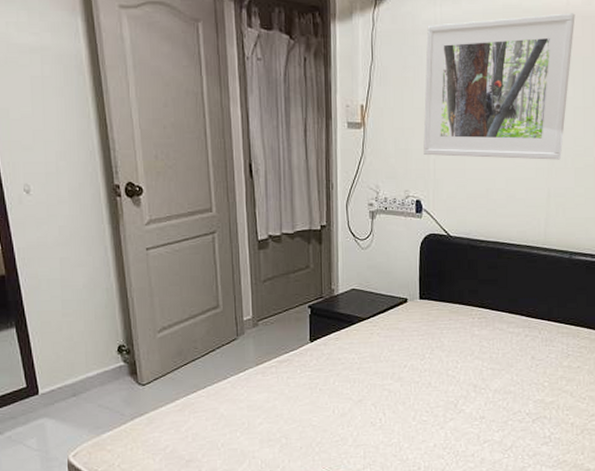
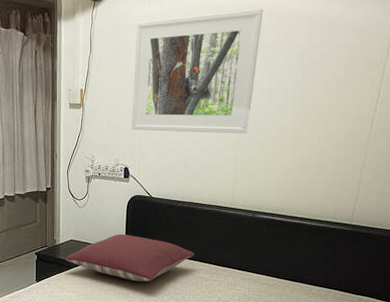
pillow: none [345,281,502,339] -> present [65,234,194,281]

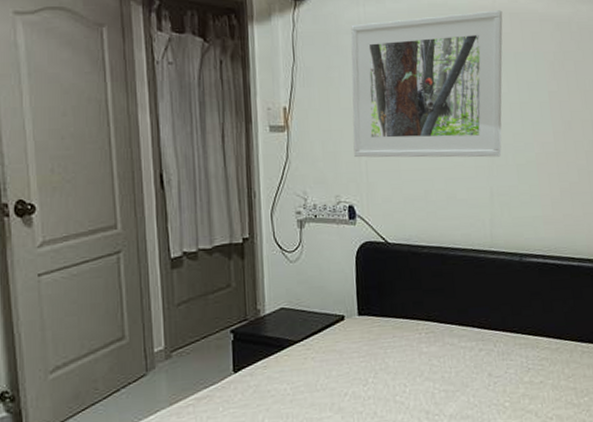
pillow: present [65,234,194,281] -> none [273,295,451,360]

